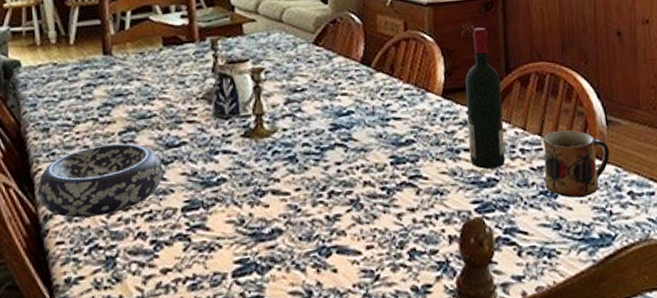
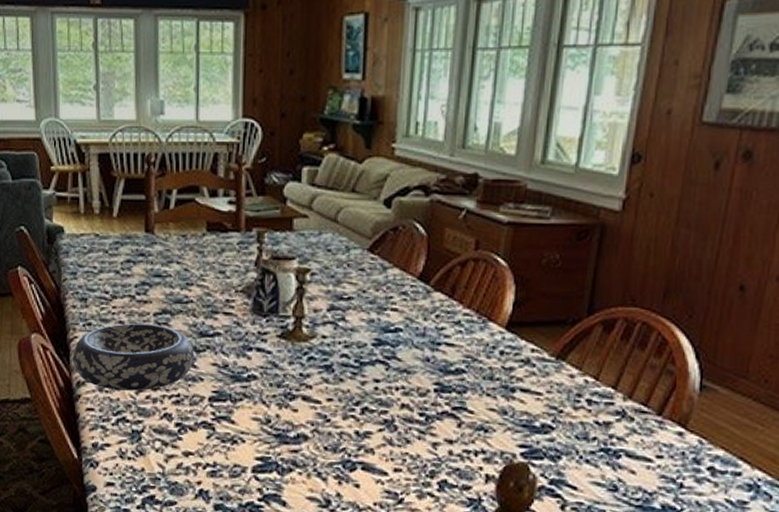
wine bottle: present [465,27,506,169] -> none [525,257,580,416]
mug: present [542,130,610,198] -> none [608,387,697,463]

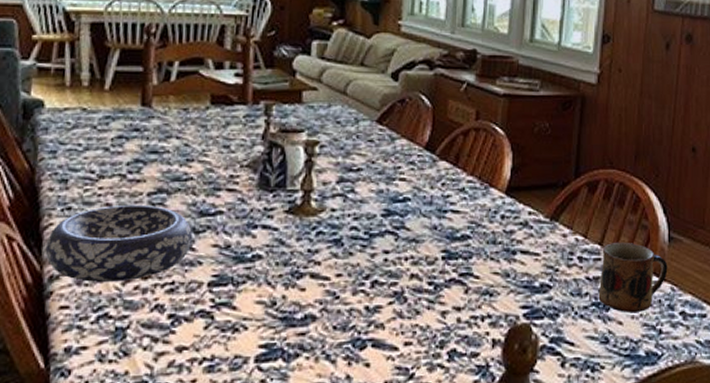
mug: none [608,387,697,463] -> present [598,242,668,312]

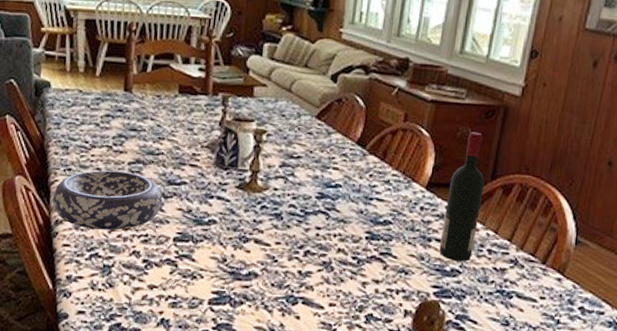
wine bottle: none [525,126,569,275] -> present [439,131,485,262]
mug: present [598,242,668,312] -> none [503,240,572,303]

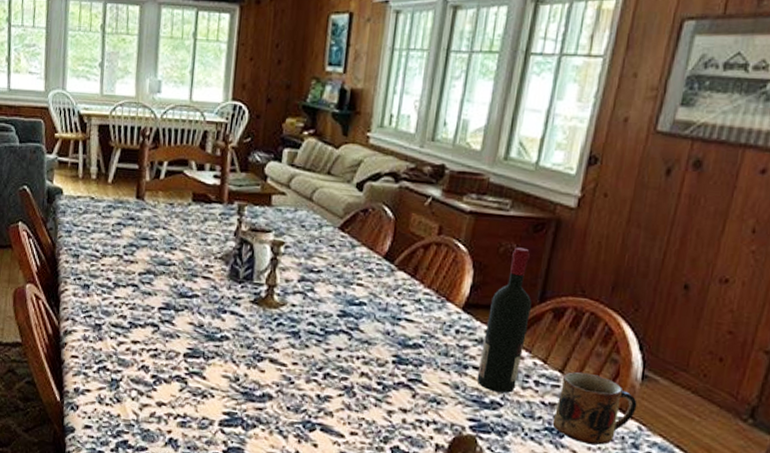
decorative bowl: present [52,170,163,230] -> none [62,280,174,343]
mug: none [503,240,572,303] -> present [552,372,637,445]

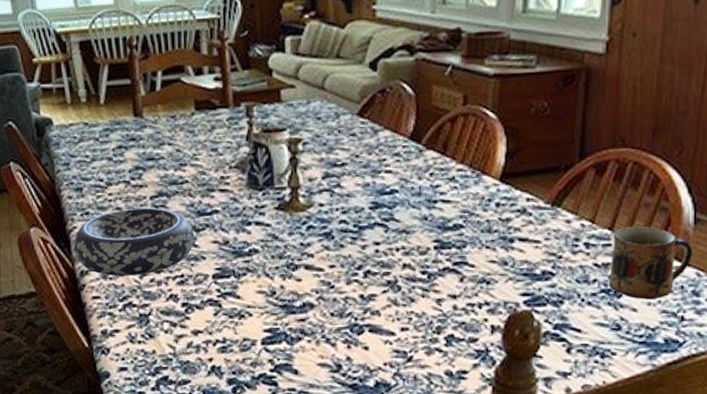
decorative bowl: none [62,280,174,343] -> present [73,207,195,276]
wine bottle: present [477,247,532,393] -> none [524,104,572,262]

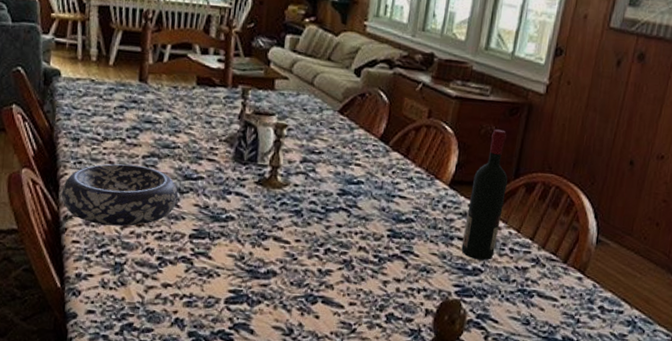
wine bottle: none [524,104,572,262] -> present [461,129,508,261]
mug: present [608,225,693,299] -> none [524,239,593,302]

